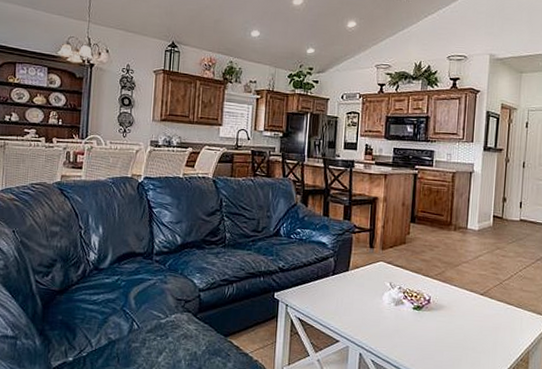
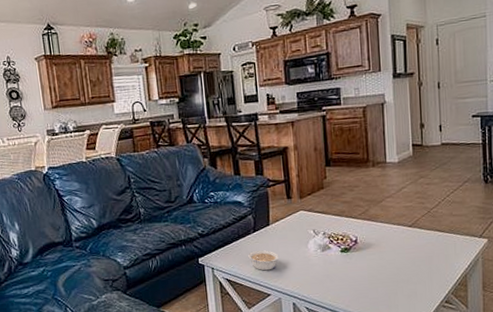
legume: none [323,294,354,316] -> present [248,250,279,271]

